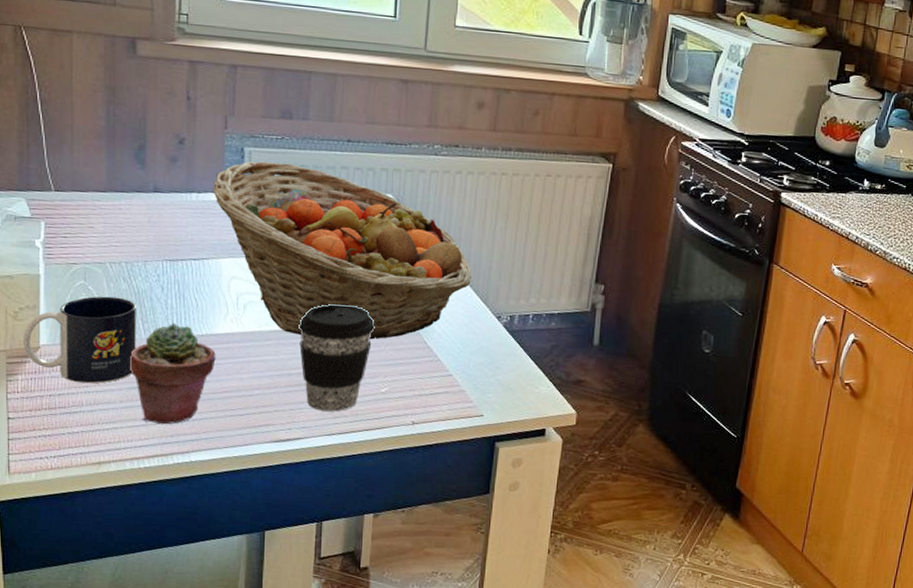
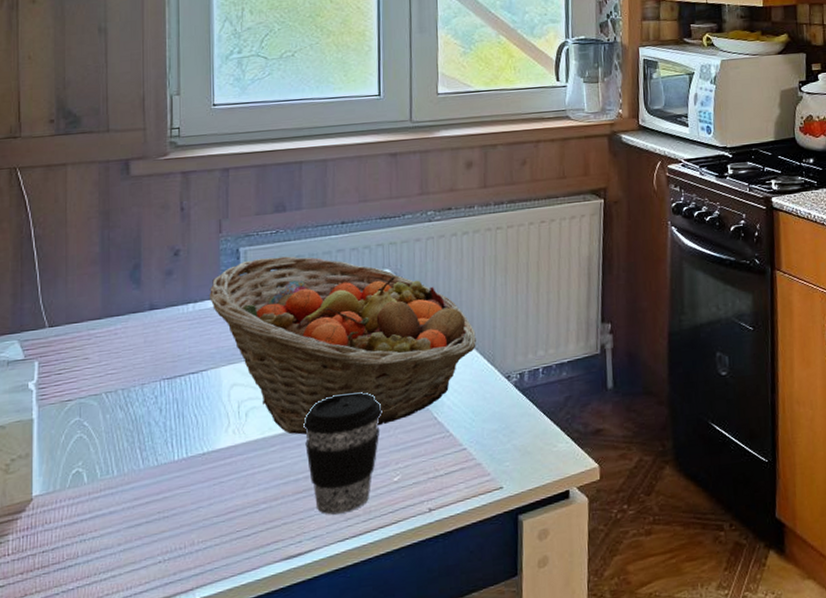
mug: present [23,296,136,384] -> none [15,428,134,532]
potted succulent: present [129,324,216,425] -> none [127,446,219,563]

